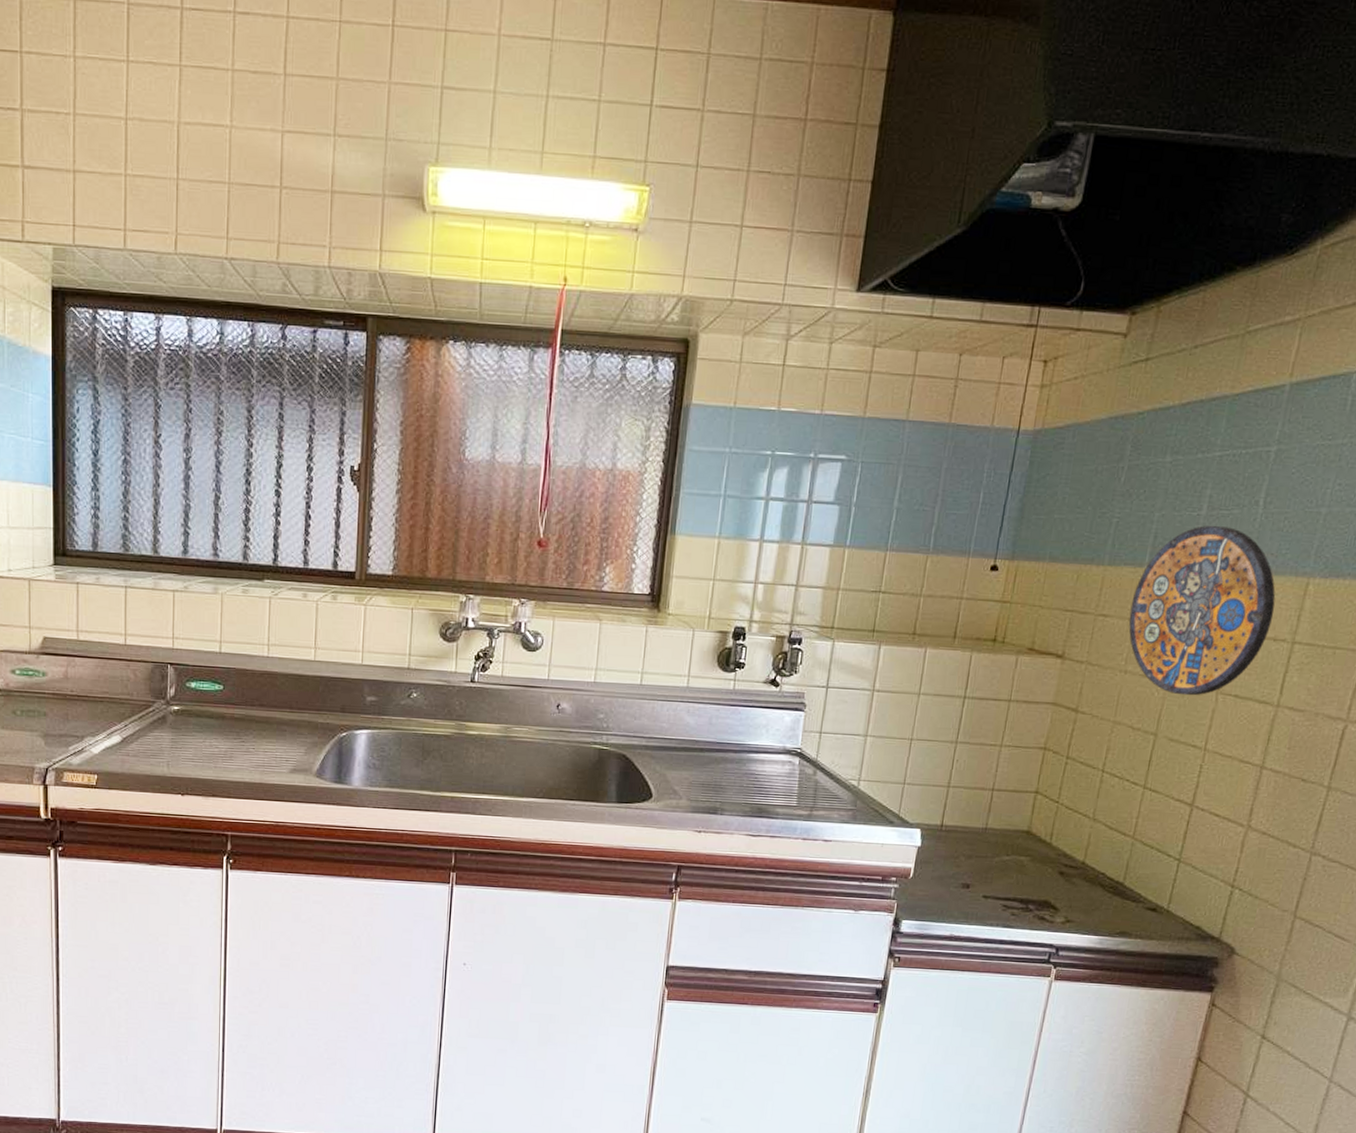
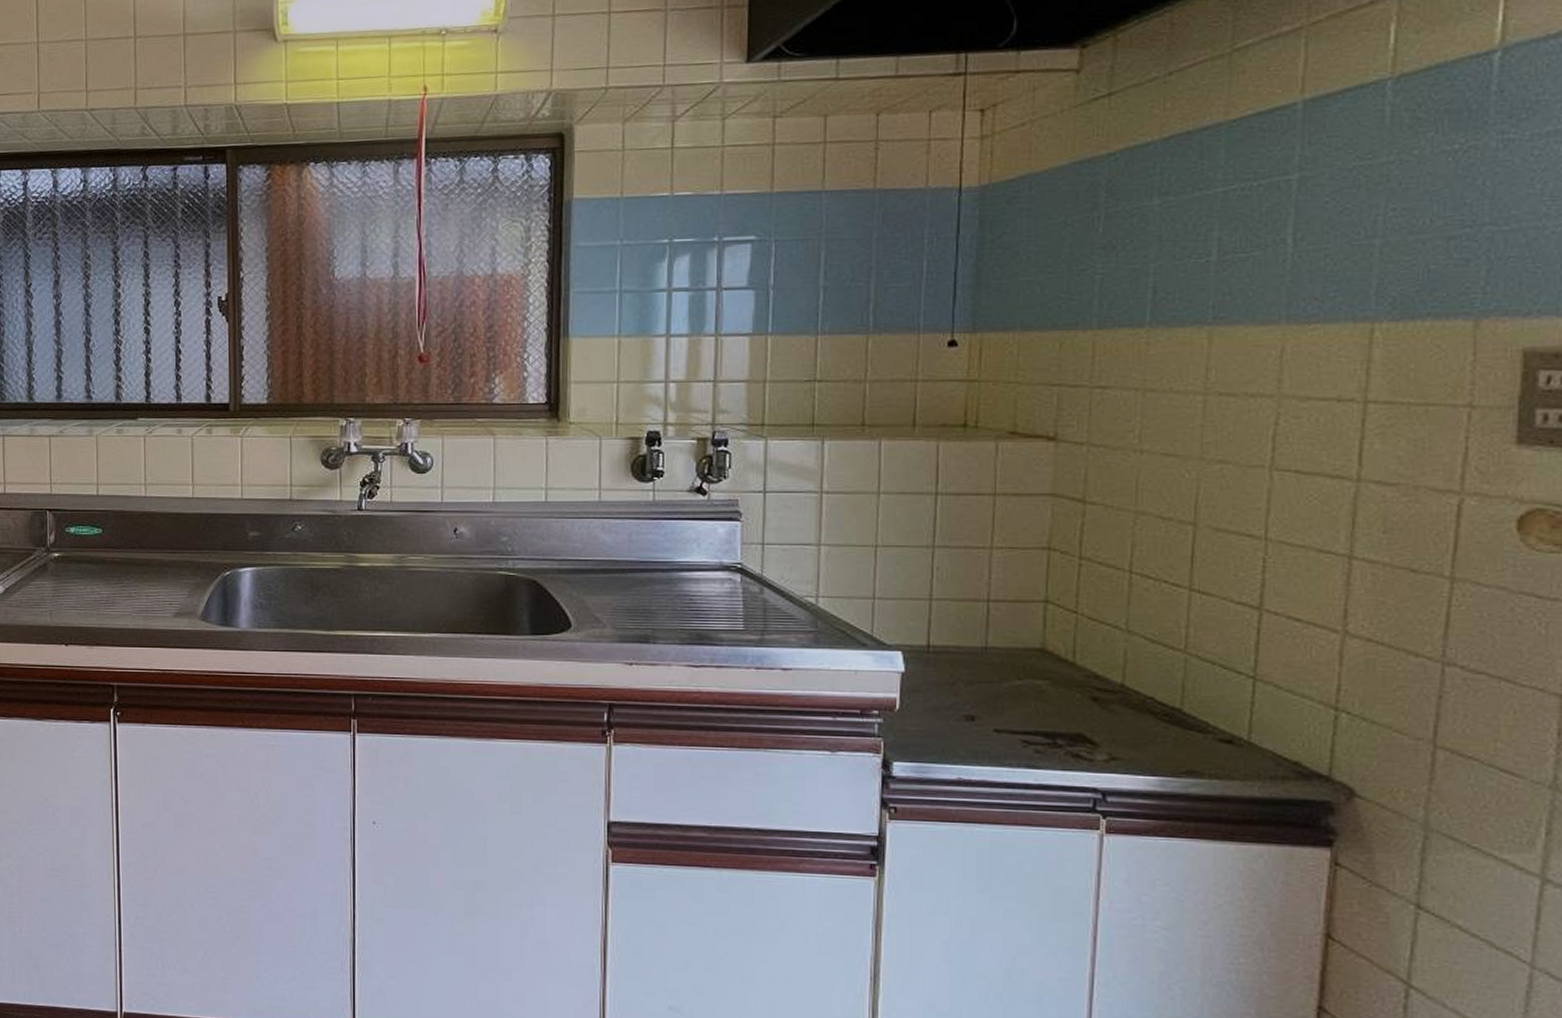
manhole cover: present [1128,526,1276,696] -> none [1135,272,1330,475]

